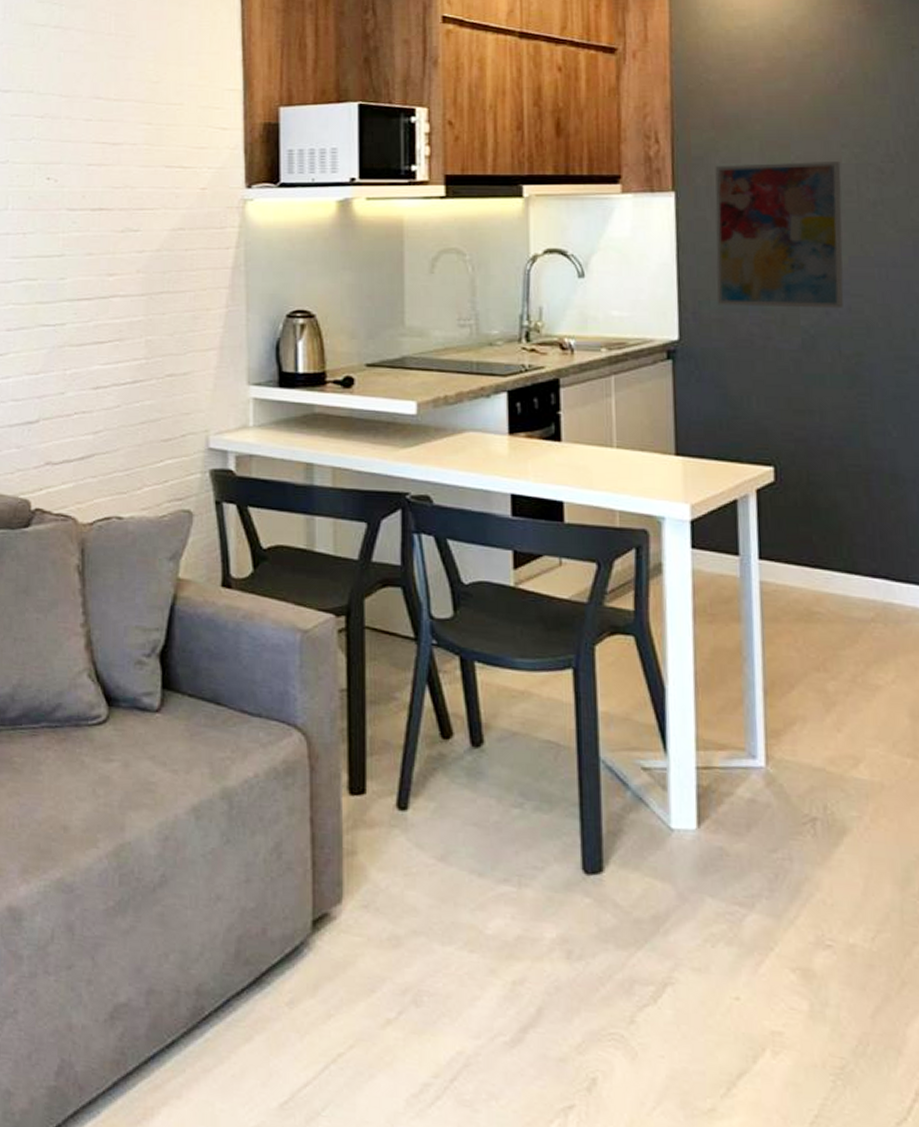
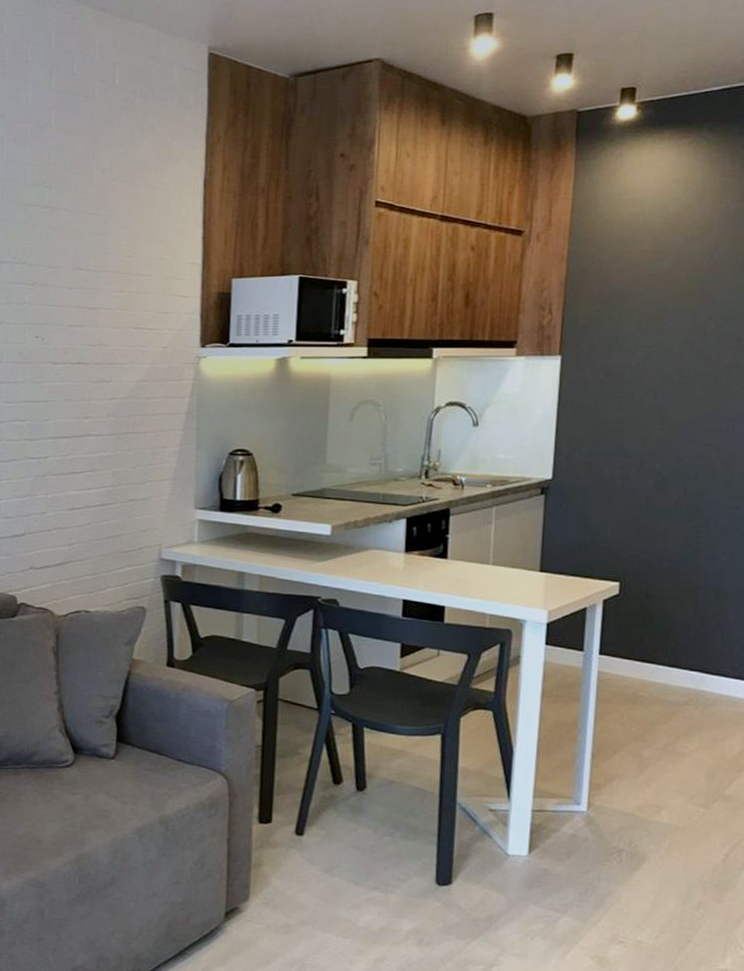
wall art: present [715,162,844,309] -> none [587,331,706,456]

